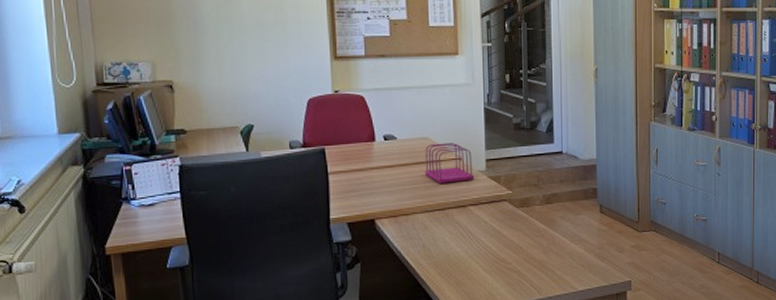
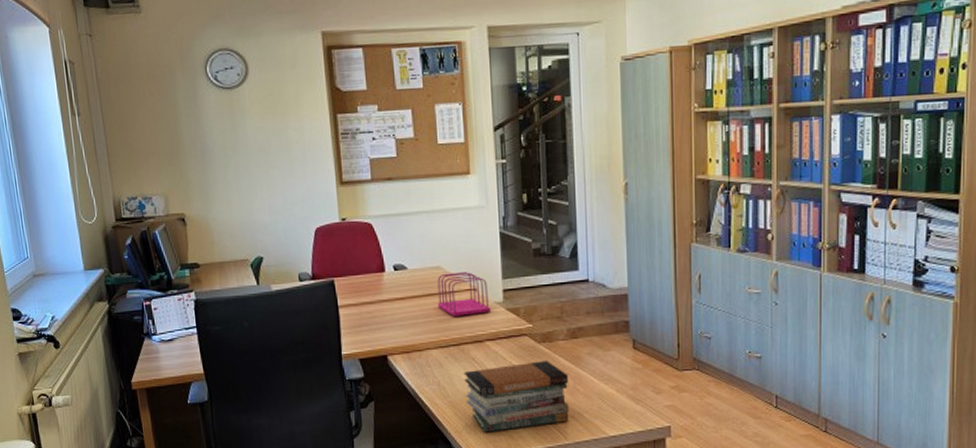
book stack: none [447,224,543,290] -> present [464,361,569,433]

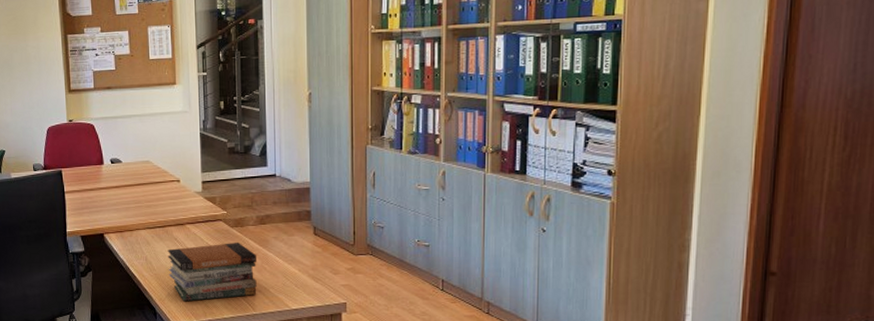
file sorter: present [437,272,492,317] -> none [146,166,192,203]

